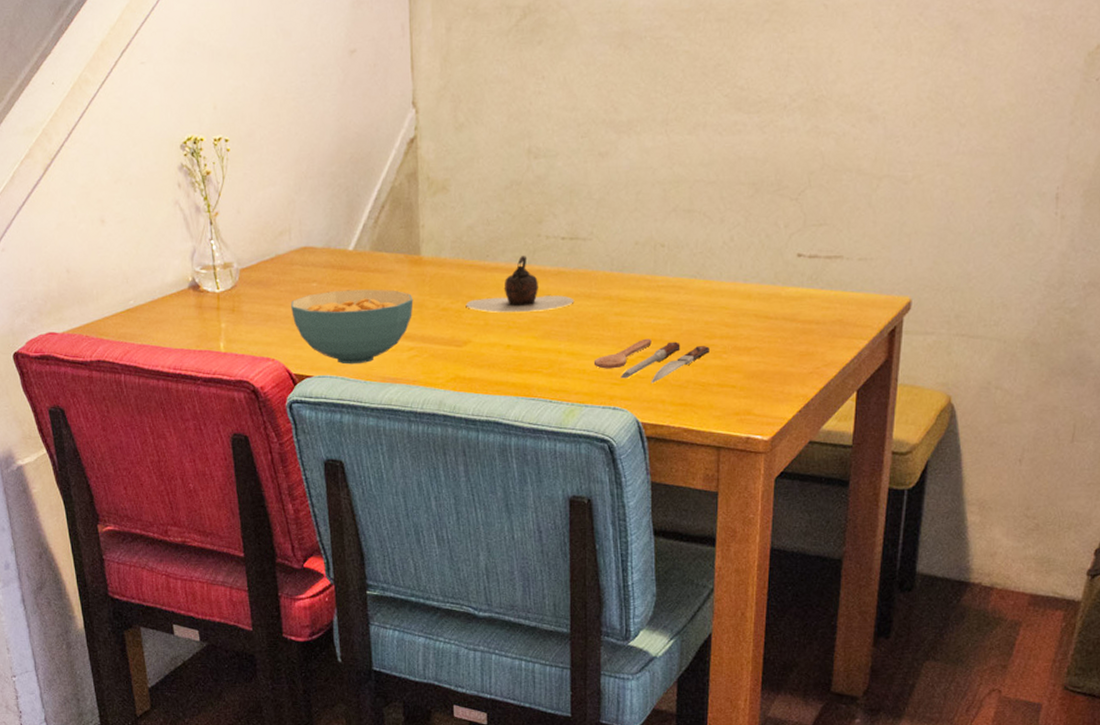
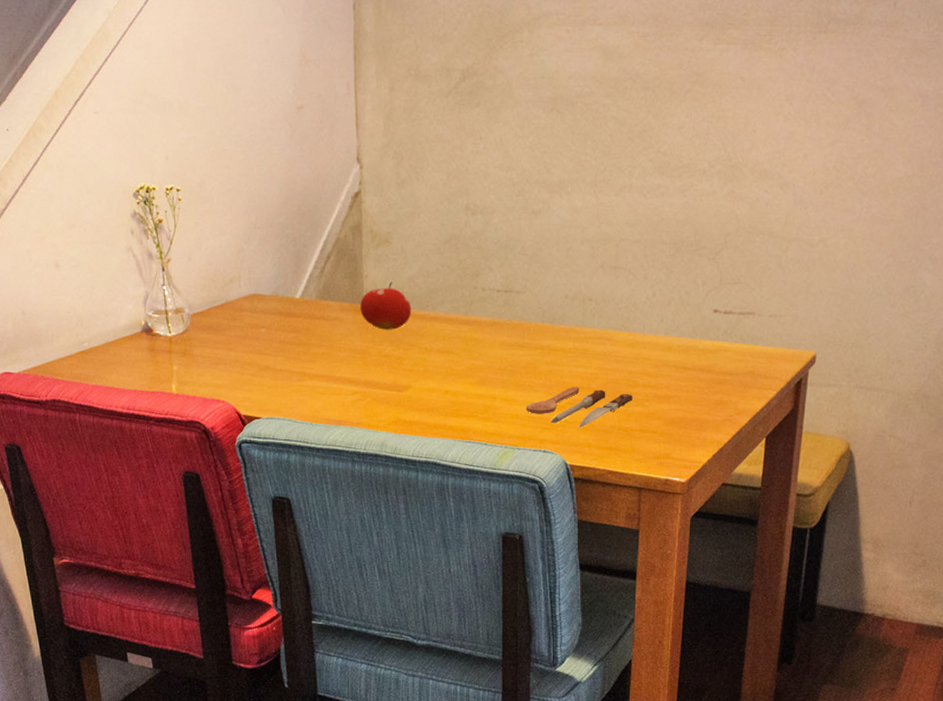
cereal bowl: present [291,289,414,365] -> none [241,335,357,407]
fruit: none [416,231,471,282] -> present [360,282,412,330]
teapot: present [465,256,575,313] -> none [406,307,508,360]

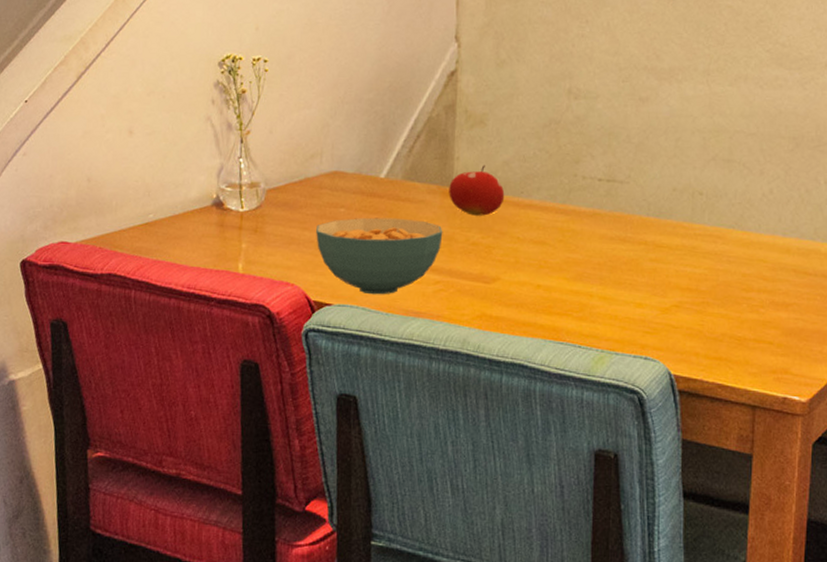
cereal bowl: none [241,335,357,407] -> present [316,217,443,295]
spoon: present [525,386,633,428] -> none [626,287,746,334]

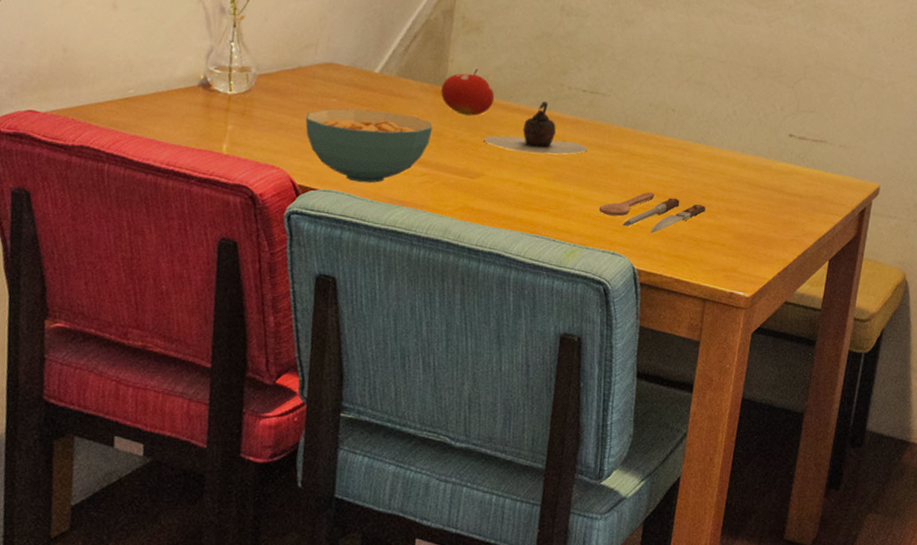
teapot: none [496,195,609,252] -> present [483,101,588,155]
spoon: none [626,287,746,334] -> present [598,192,706,234]

